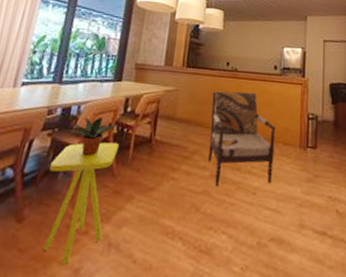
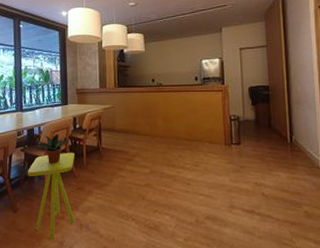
armchair: present [207,91,276,186] -> none [143,102,203,179]

